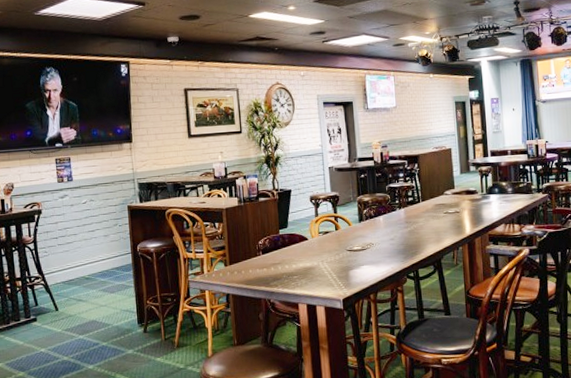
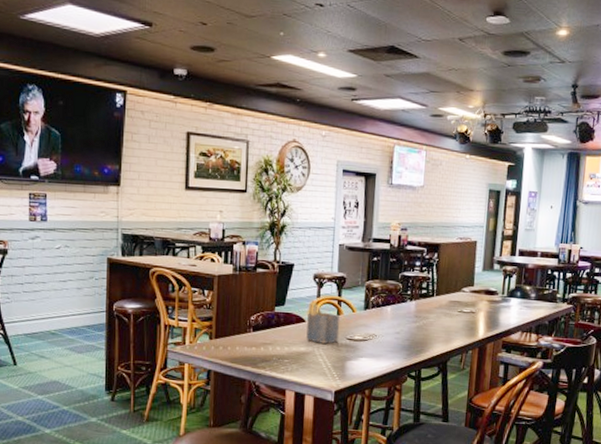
napkin holder: none [309,222,340,258] -> present [306,303,340,344]

